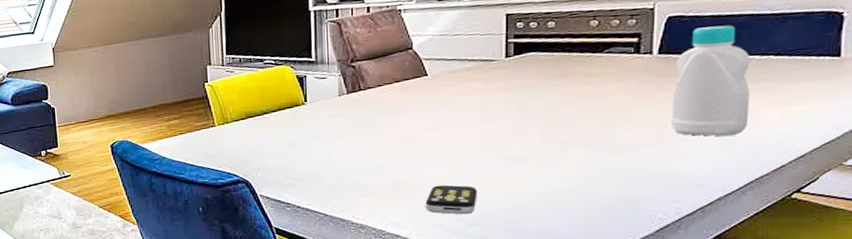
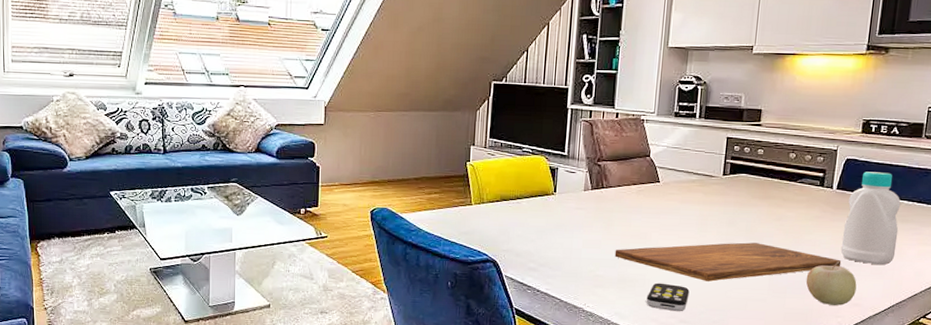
cutting board: none [382,128,674,178] -> present [614,242,842,282]
fruit: none [627,136,698,190] -> present [806,260,857,306]

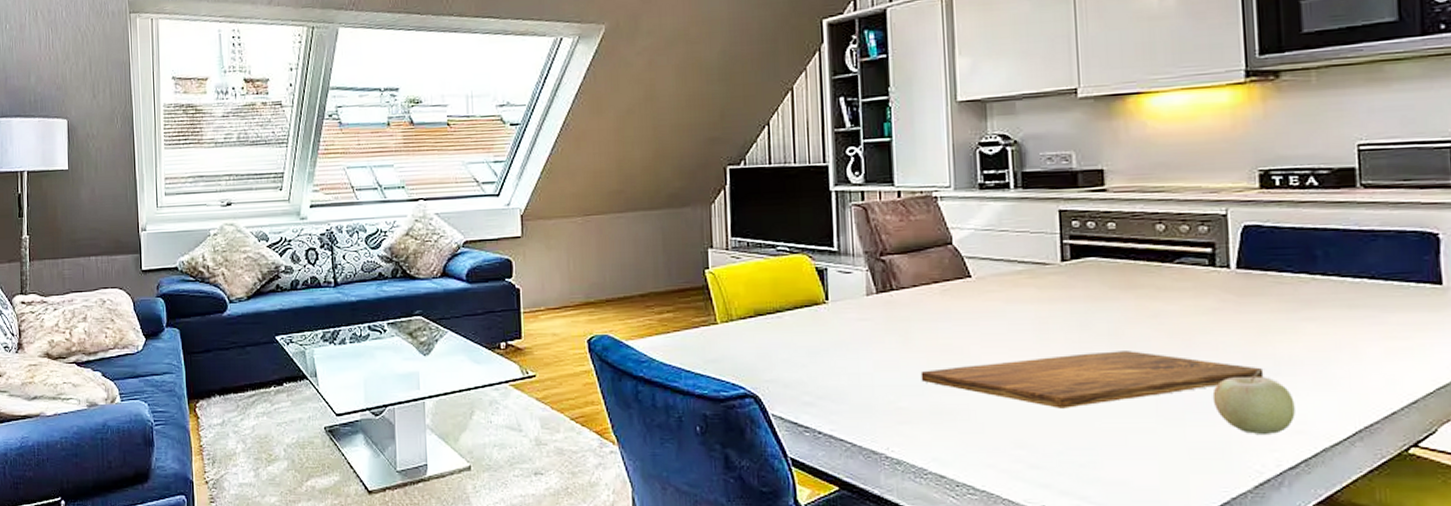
remote control: present [646,283,690,312] -> none [975,414,1038,454]
bottle: present [841,171,901,265] -> none [1258,240,1349,371]

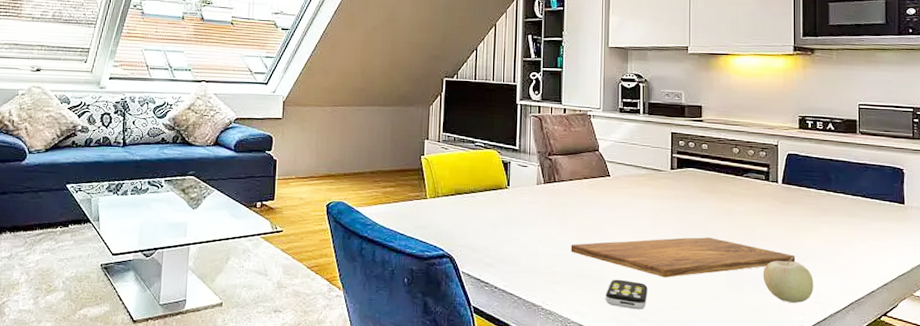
remote control: none [975,414,1038,454] -> present [605,279,648,310]

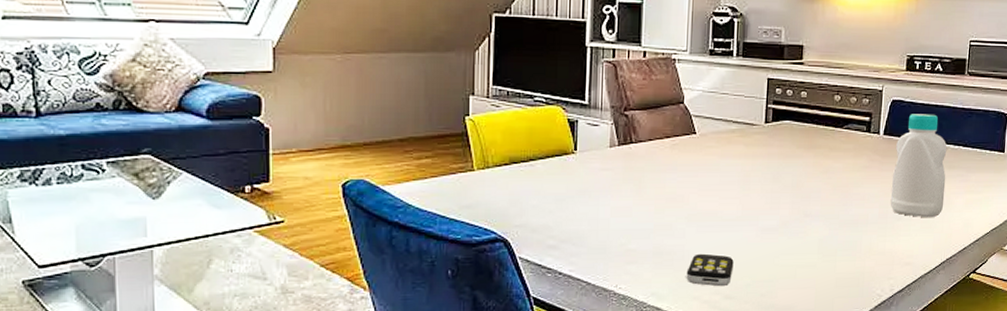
cutting board: present [570,237,796,278] -> none [648,200,891,248]
fruit: present [763,255,814,304] -> none [856,215,908,267]
bottle: none [793,166,848,260] -> present [890,114,947,217]

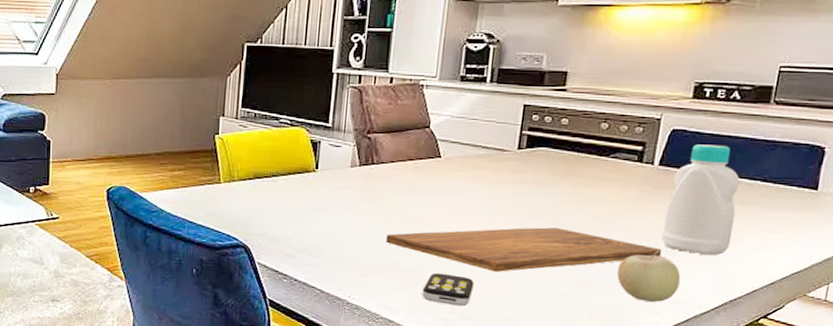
cutting board: none [648,200,891,248] -> present [385,227,662,272]
fruit: none [856,215,908,267] -> present [617,249,681,303]

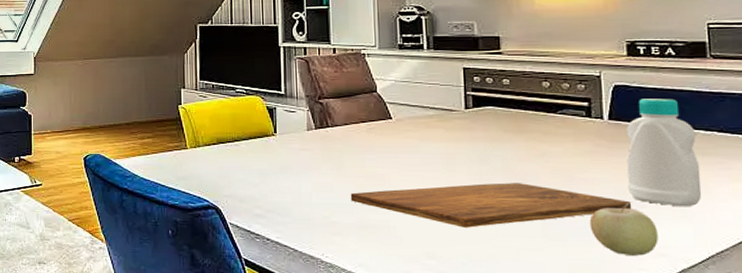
remote control: present [422,272,474,307] -> none [394,229,445,263]

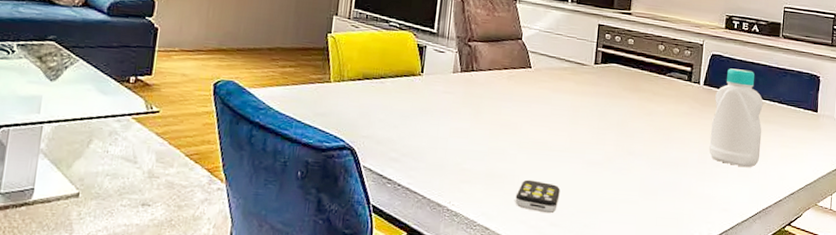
cutting board: present [350,183,632,228] -> none [483,137,710,180]
remote control: none [394,229,445,263] -> present [515,179,560,214]
fruit: present [589,202,659,257] -> none [676,161,725,211]

